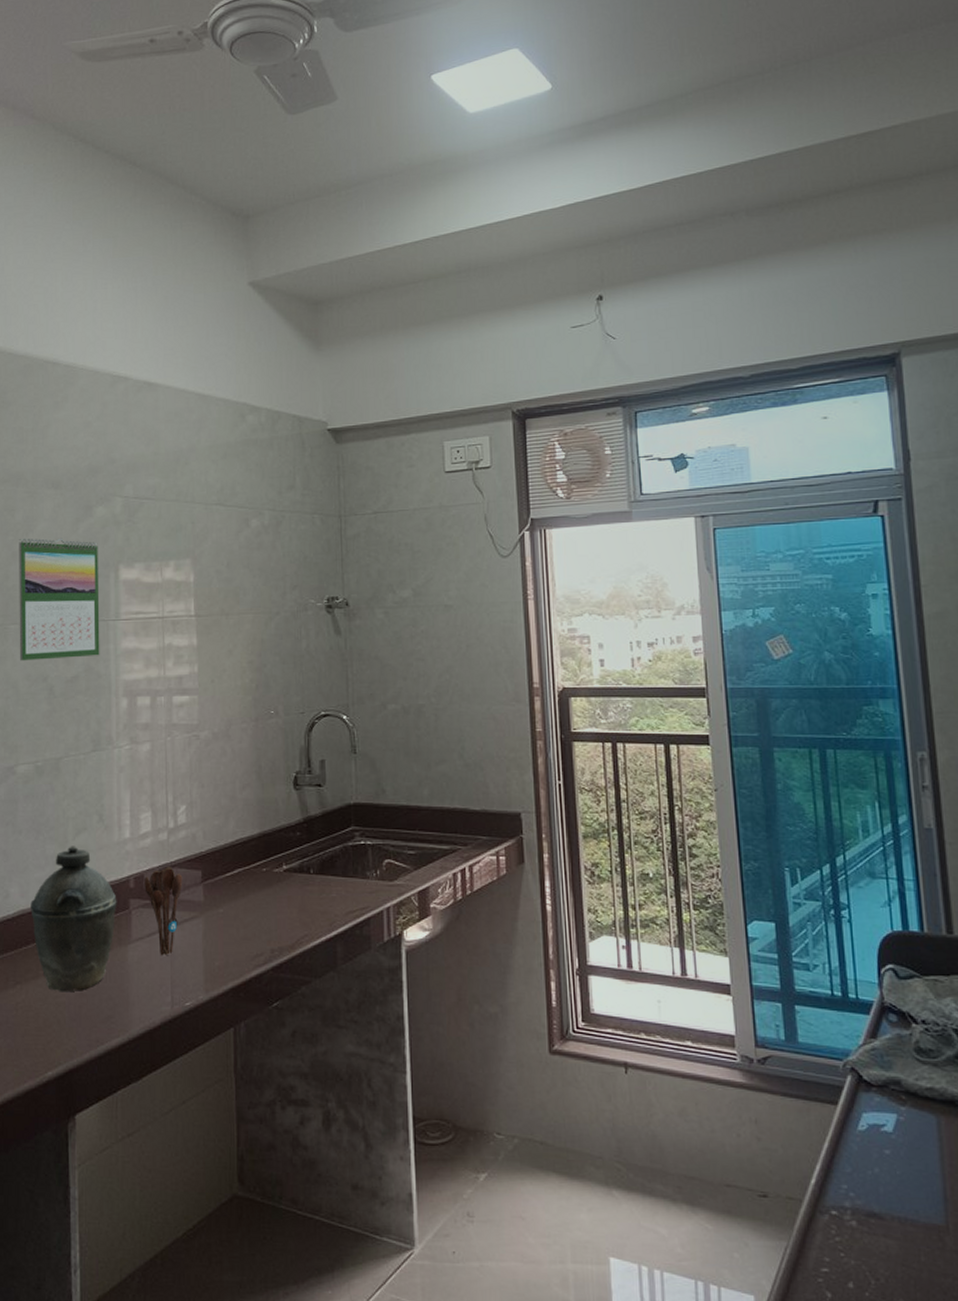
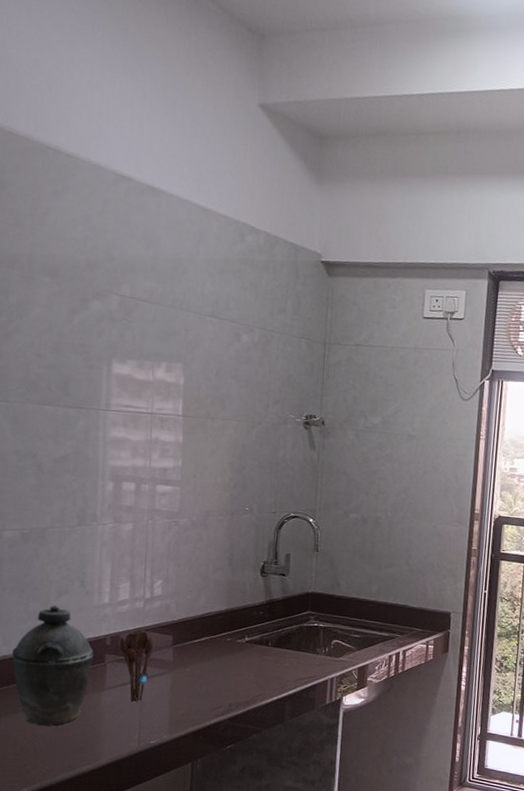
calendar: present [19,538,100,661] -> none [9,320,92,441]

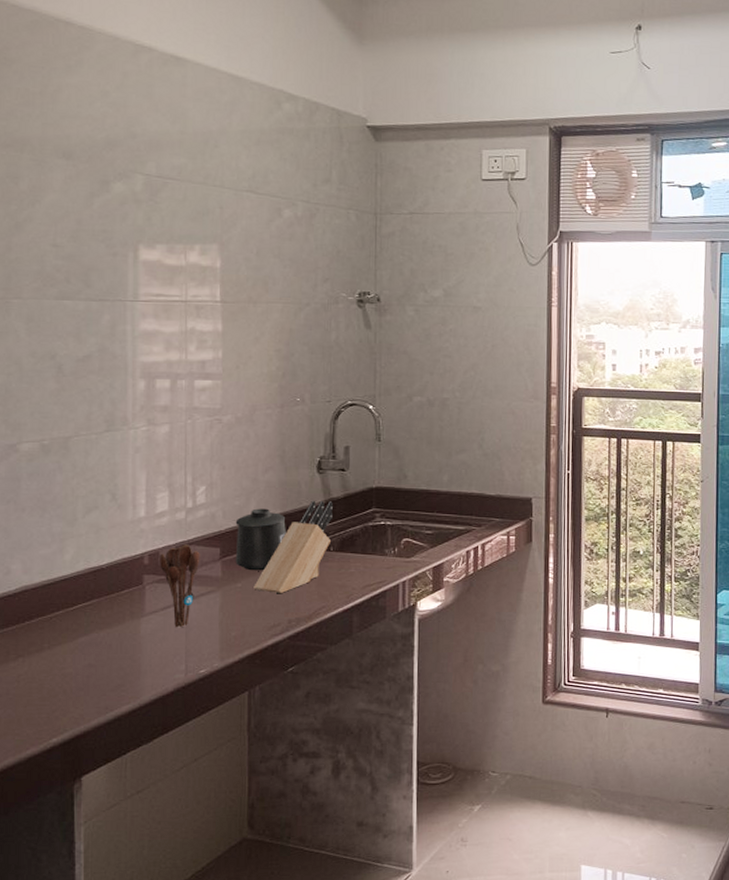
kettle: present [12,605,94,726] -> none [35,524,130,664]
mug: none [185,603,231,659] -> present [235,508,286,571]
knife block: none [200,599,274,680] -> present [253,500,334,593]

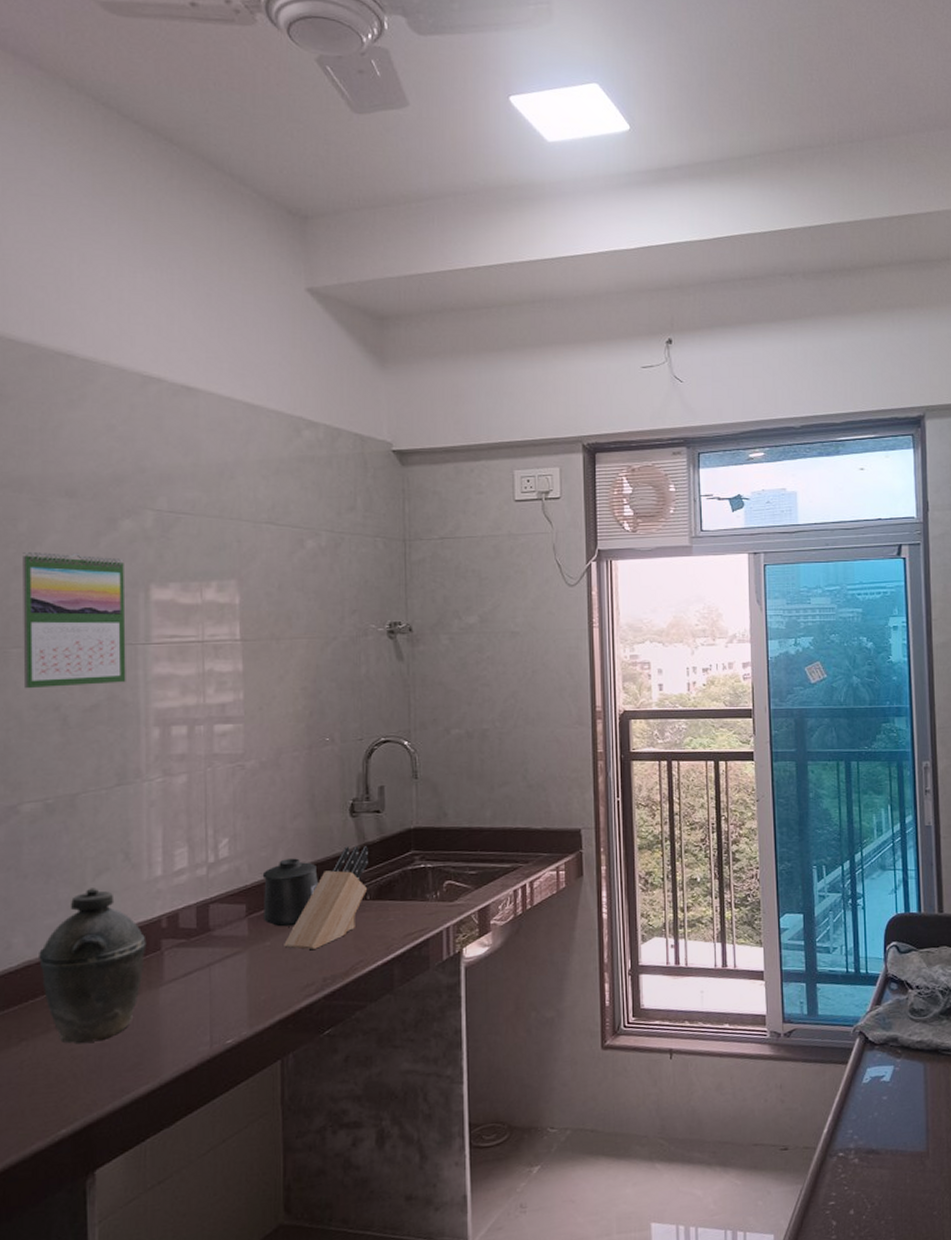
calendar: none [23,208,116,338] -> present [23,551,126,689]
kettle: none [35,524,130,664] -> present [39,887,147,1044]
utensil holder: present [160,544,200,628] -> none [179,903,224,996]

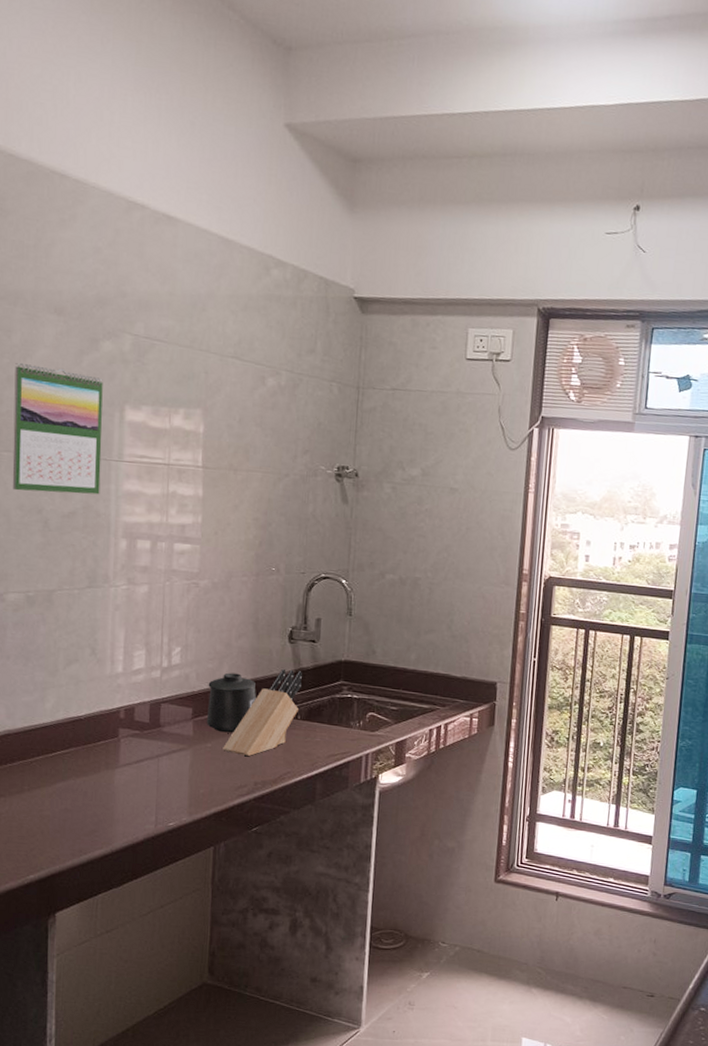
kettle: present [39,887,147,1044] -> none [17,675,106,807]

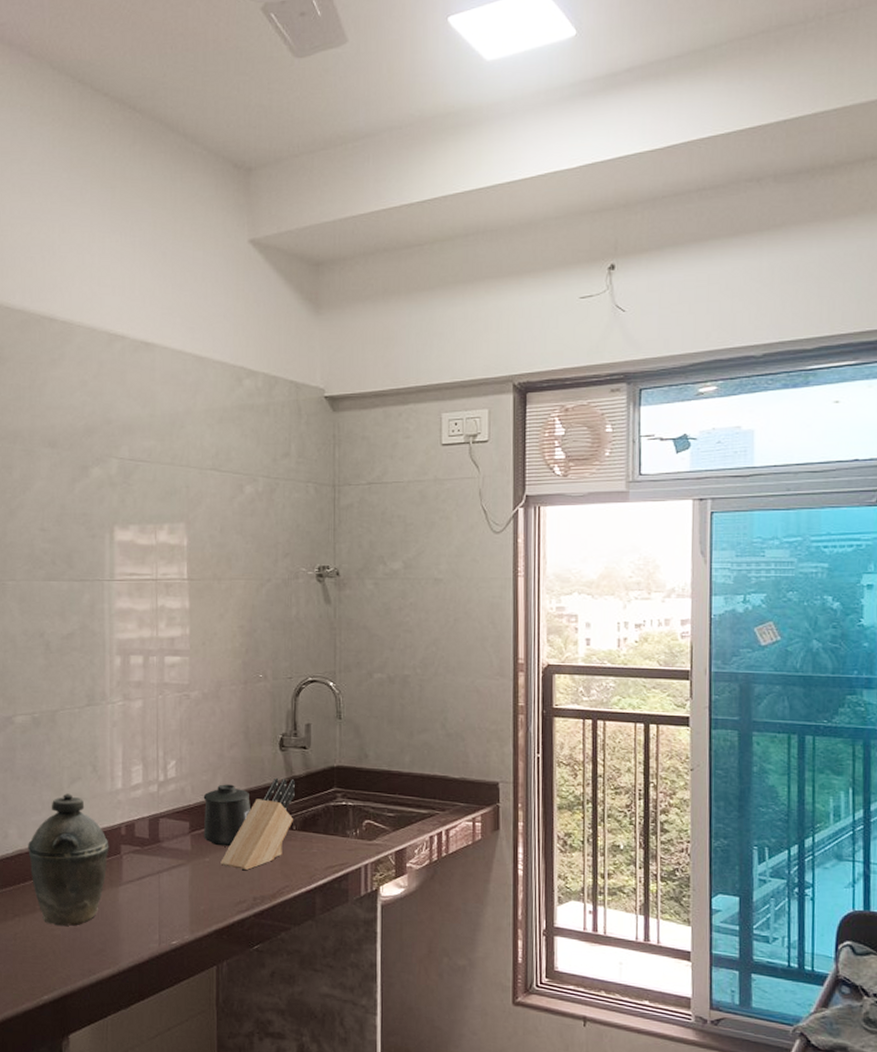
calendar: present [12,362,103,495] -> none [16,496,95,617]
kettle: none [17,675,106,807] -> present [28,793,109,926]

